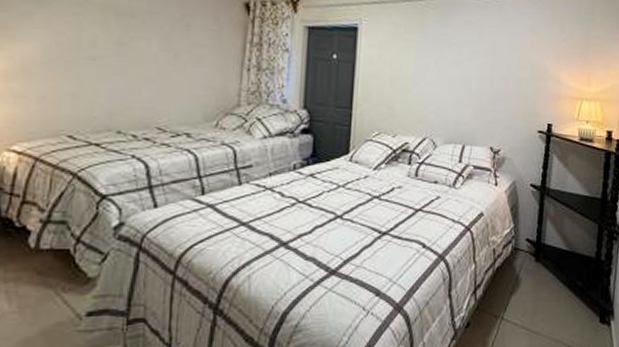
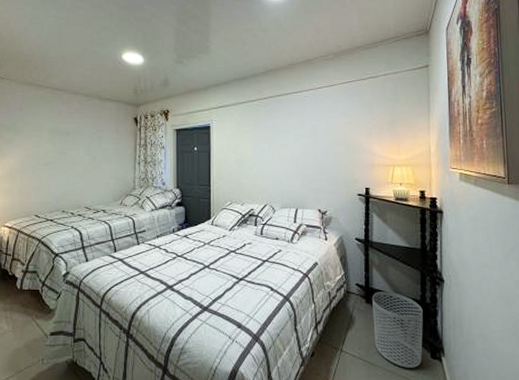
waste bin: none [541,248,596,335] -> present [372,292,423,368]

